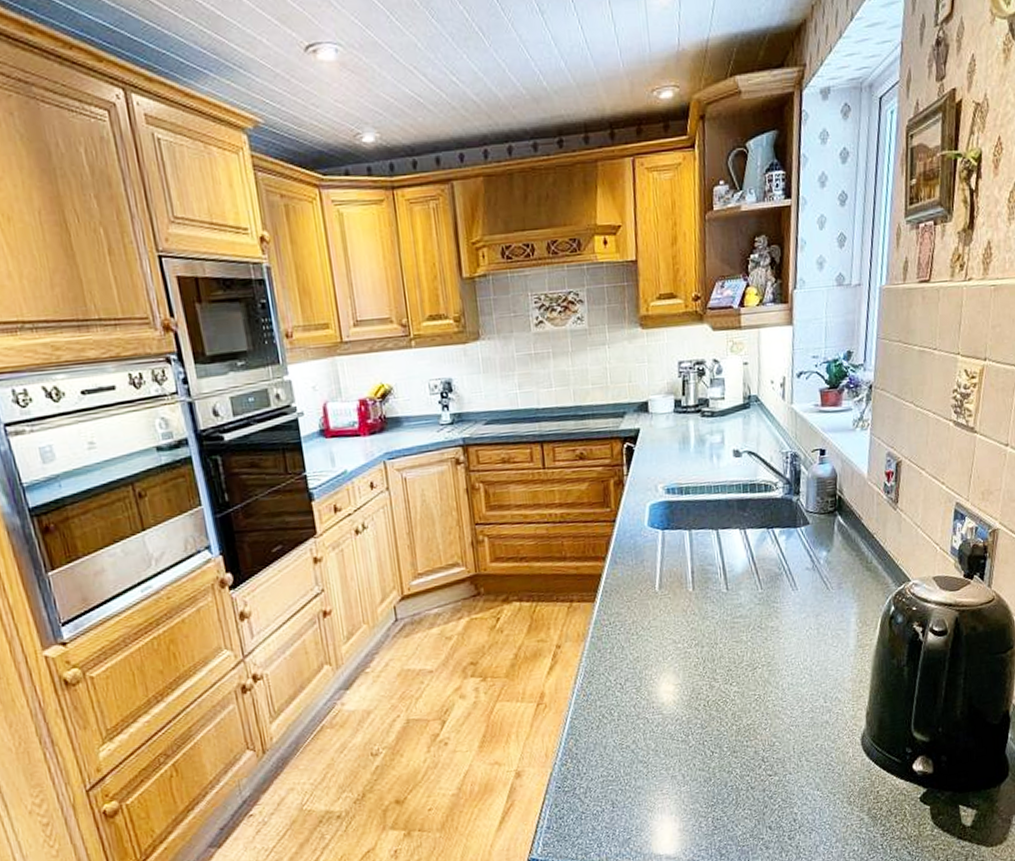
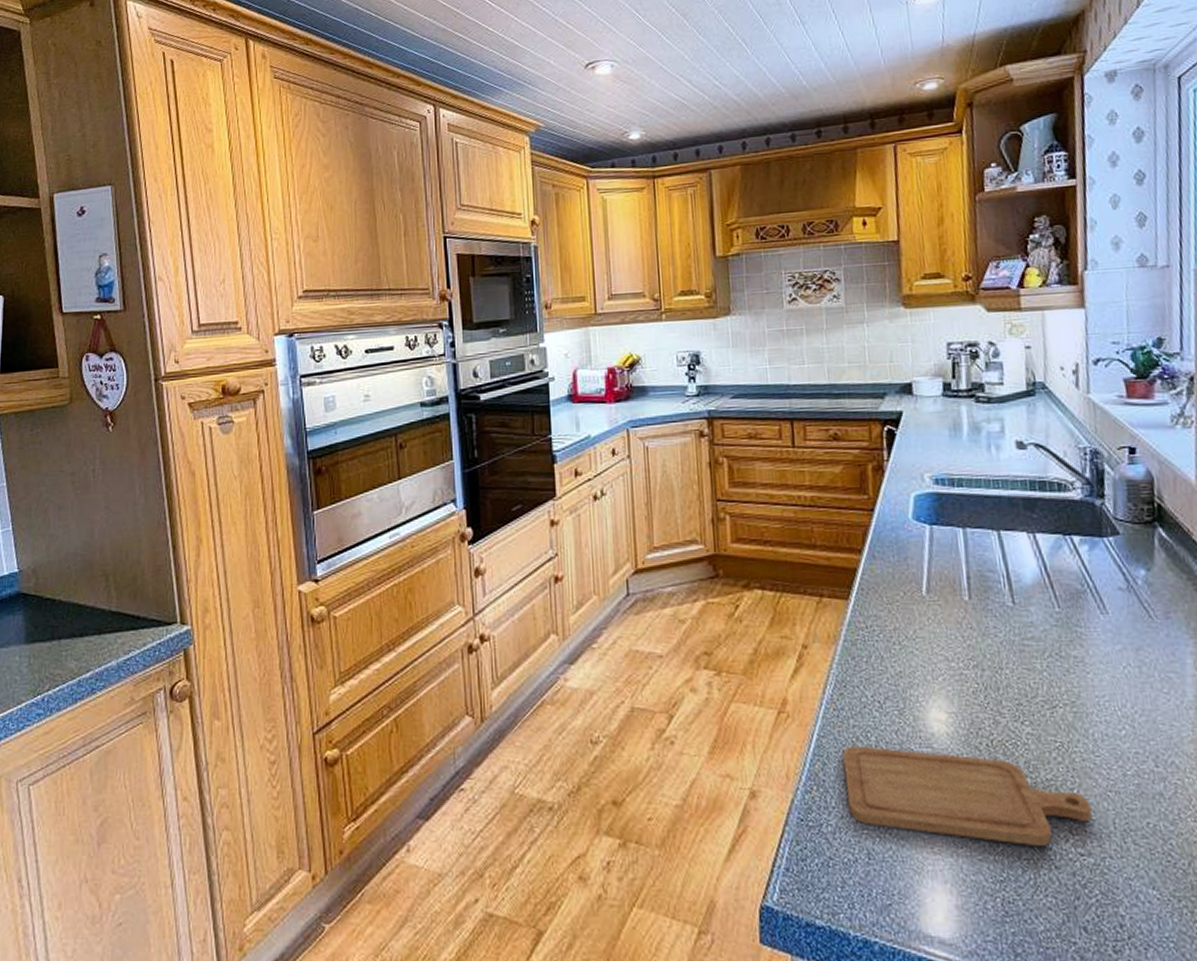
chopping board: none [591,715,779,782] -> present [842,746,1093,847]

